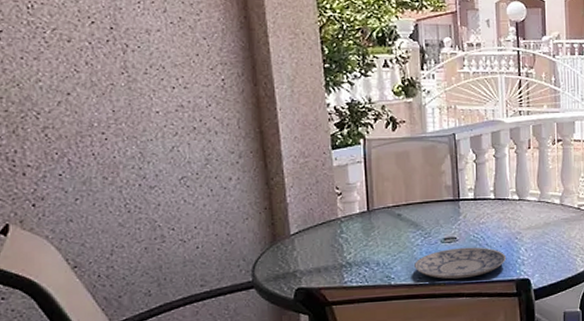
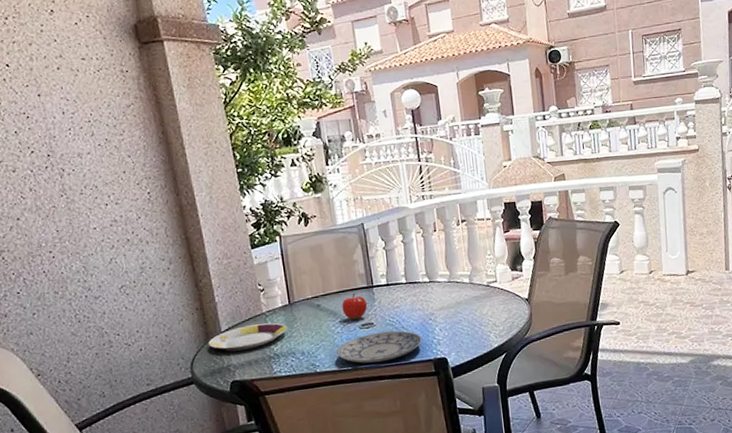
plate: none [275,229,363,256] -> present [208,322,288,351]
fruit: none [424,205,452,232] -> present [341,293,368,320]

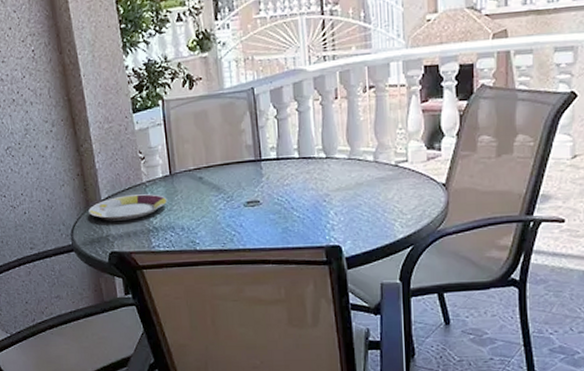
plate: present [337,330,422,364] -> none [218,211,313,245]
fruit: present [341,293,368,320] -> none [226,167,254,196]

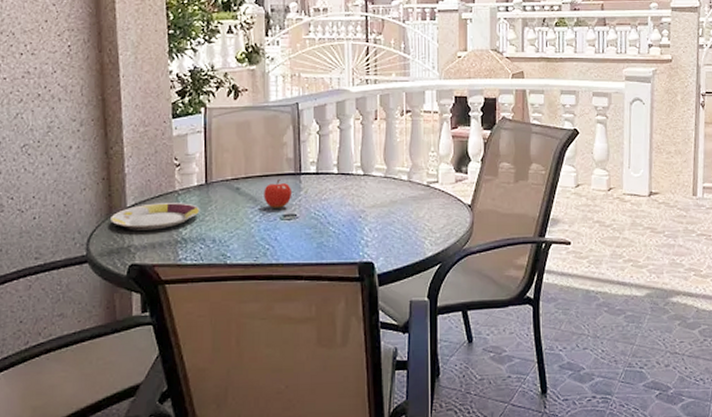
fruit: none [226,167,254,196] -> present [264,179,293,208]

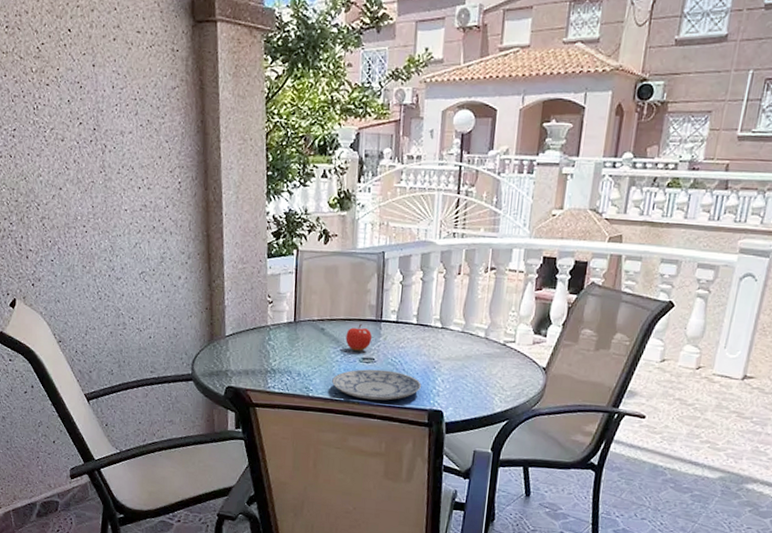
plate: present [111,203,200,230] -> none [212,335,288,359]
plate: none [252,225,348,260] -> present [332,369,421,401]

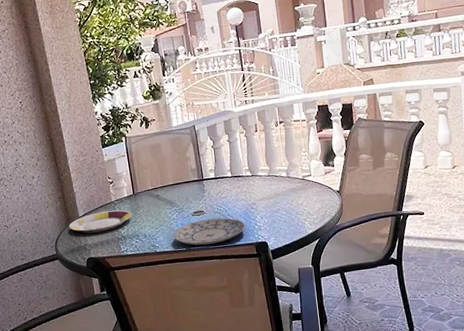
plate: none [212,335,288,359] -> present [69,210,132,233]
fruit: present [345,324,372,351] -> none [177,186,199,208]

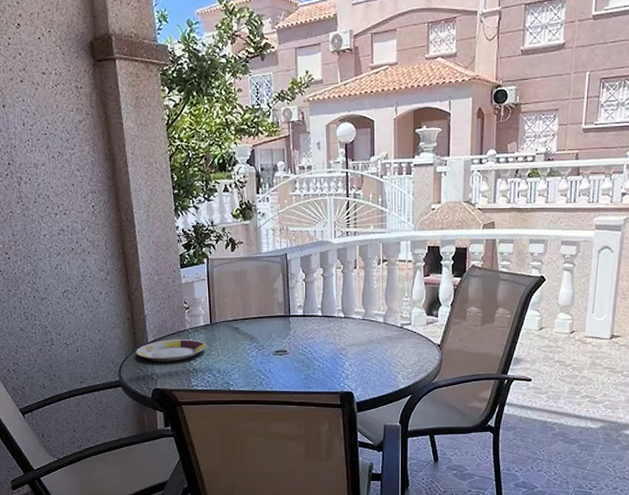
plate: present [173,217,245,246] -> none [250,360,331,389]

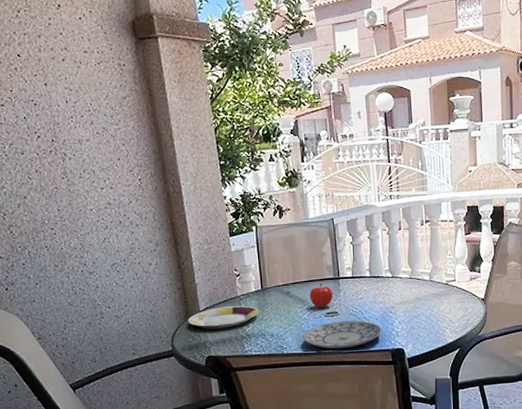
plate: none [250,360,331,389] -> present [303,320,382,349]
fruit: none [259,321,283,345] -> present [309,284,333,307]

